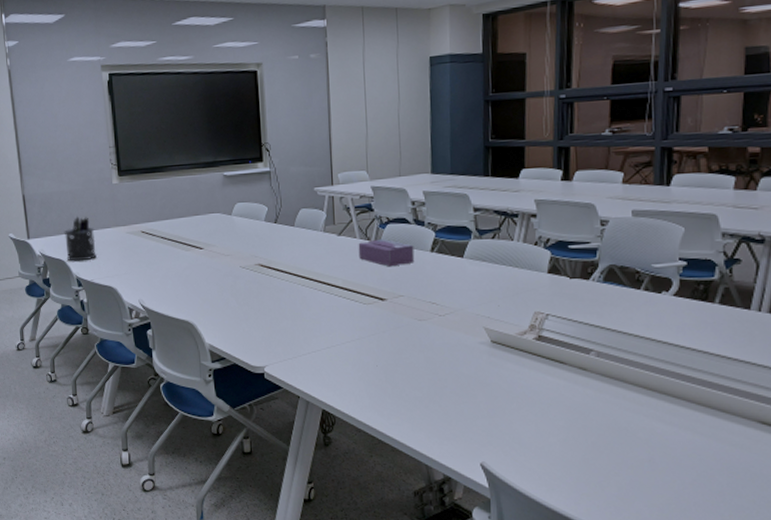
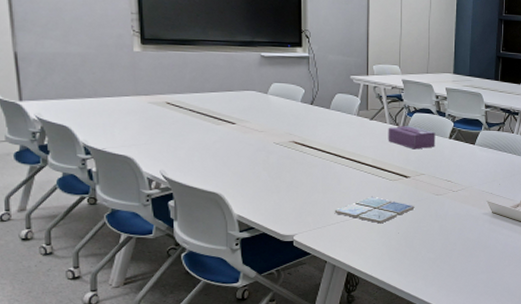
pen holder: present [64,216,97,262] -> none [69,81,110,129]
drink coaster: none [305,323,394,355] -> present [334,196,415,224]

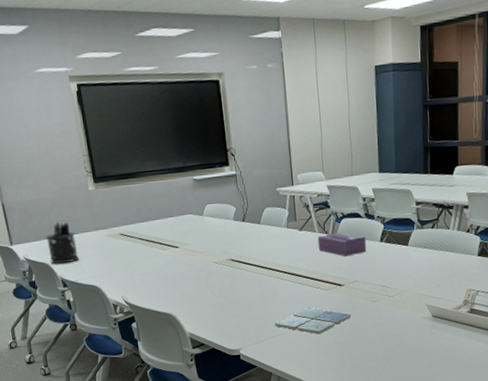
pen holder: none [69,81,110,129] -> present [45,222,79,265]

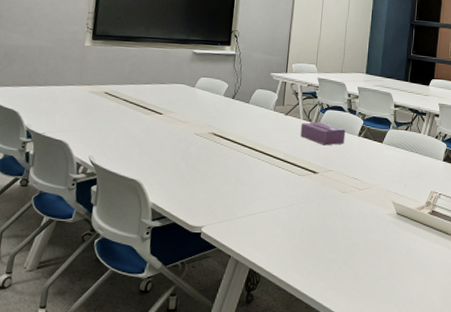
pen holder: present [45,222,79,265] -> none [20,71,57,114]
drink coaster: present [274,307,351,334] -> none [243,190,321,220]

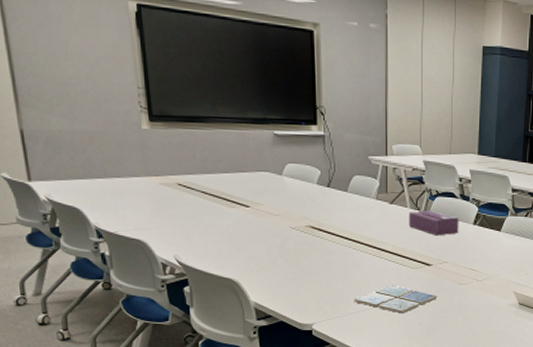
drink coaster: none [243,190,321,220] -> present [354,285,437,314]

